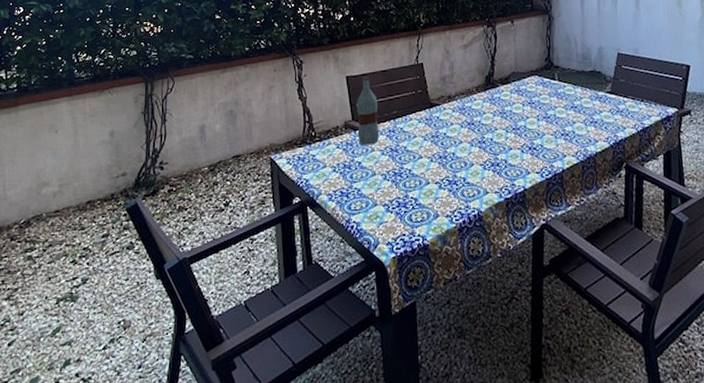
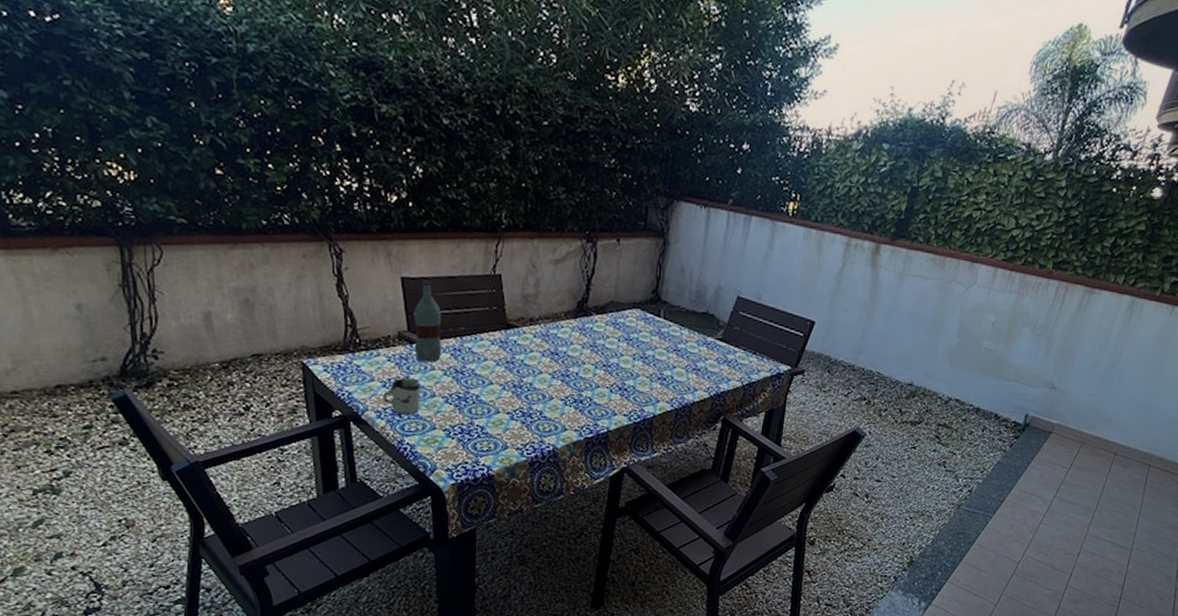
cup: none [333,161,363,195] -> present [383,378,420,415]

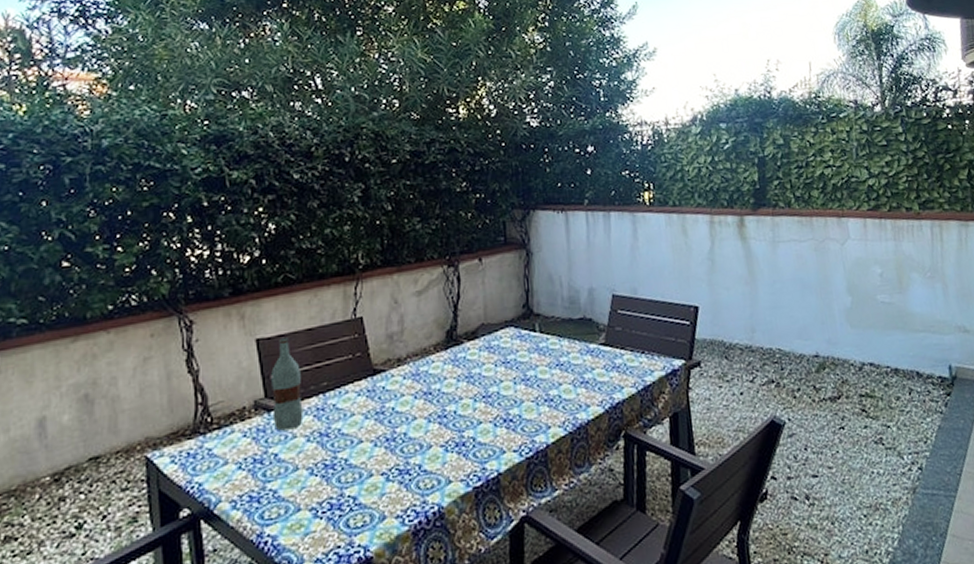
cup: present [383,378,420,415] -> none [238,453,281,501]

